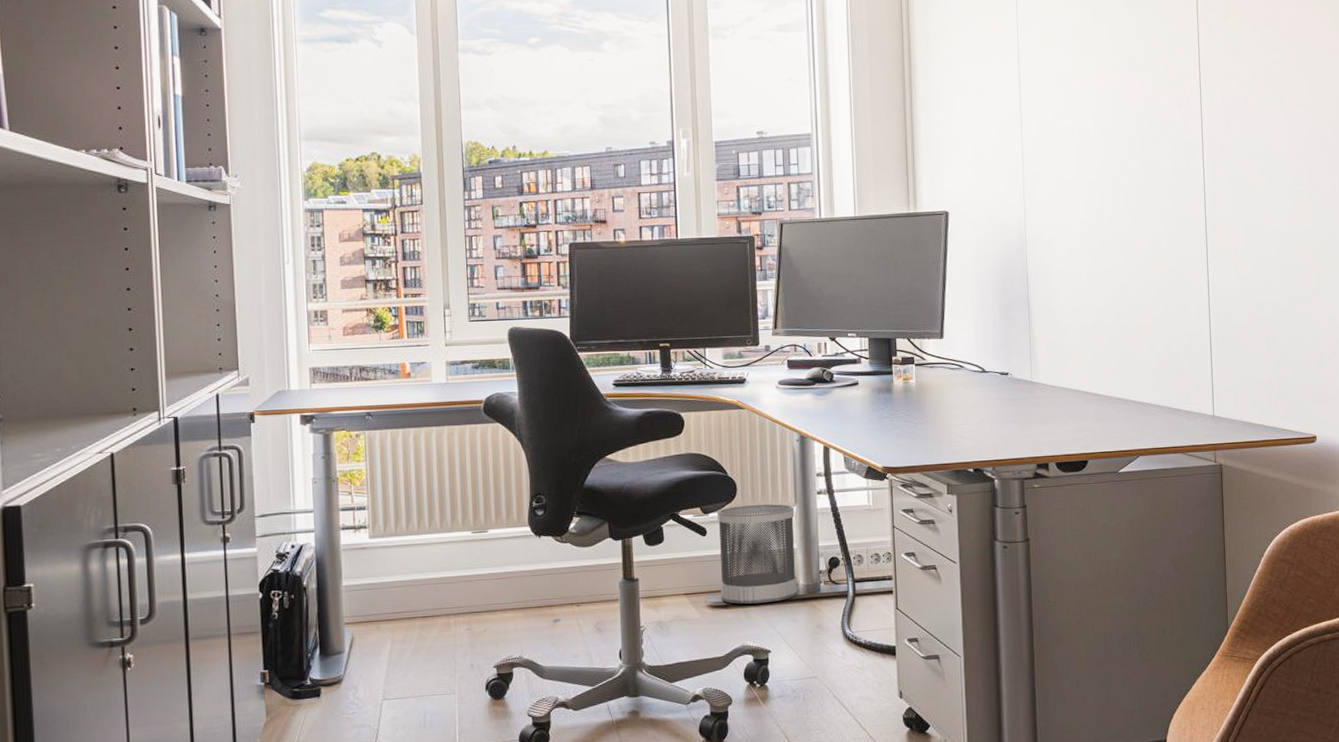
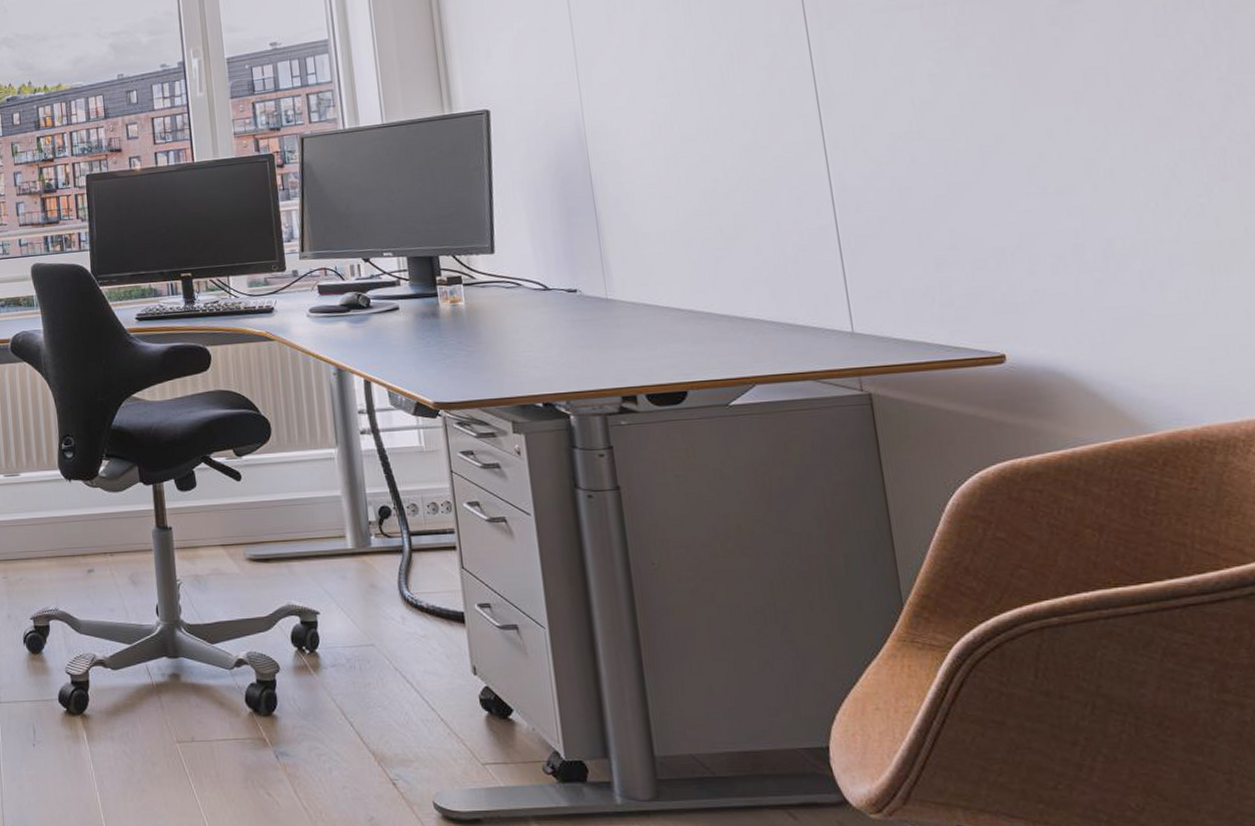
wastebasket: present [716,504,798,604] -> none [250,445,346,559]

